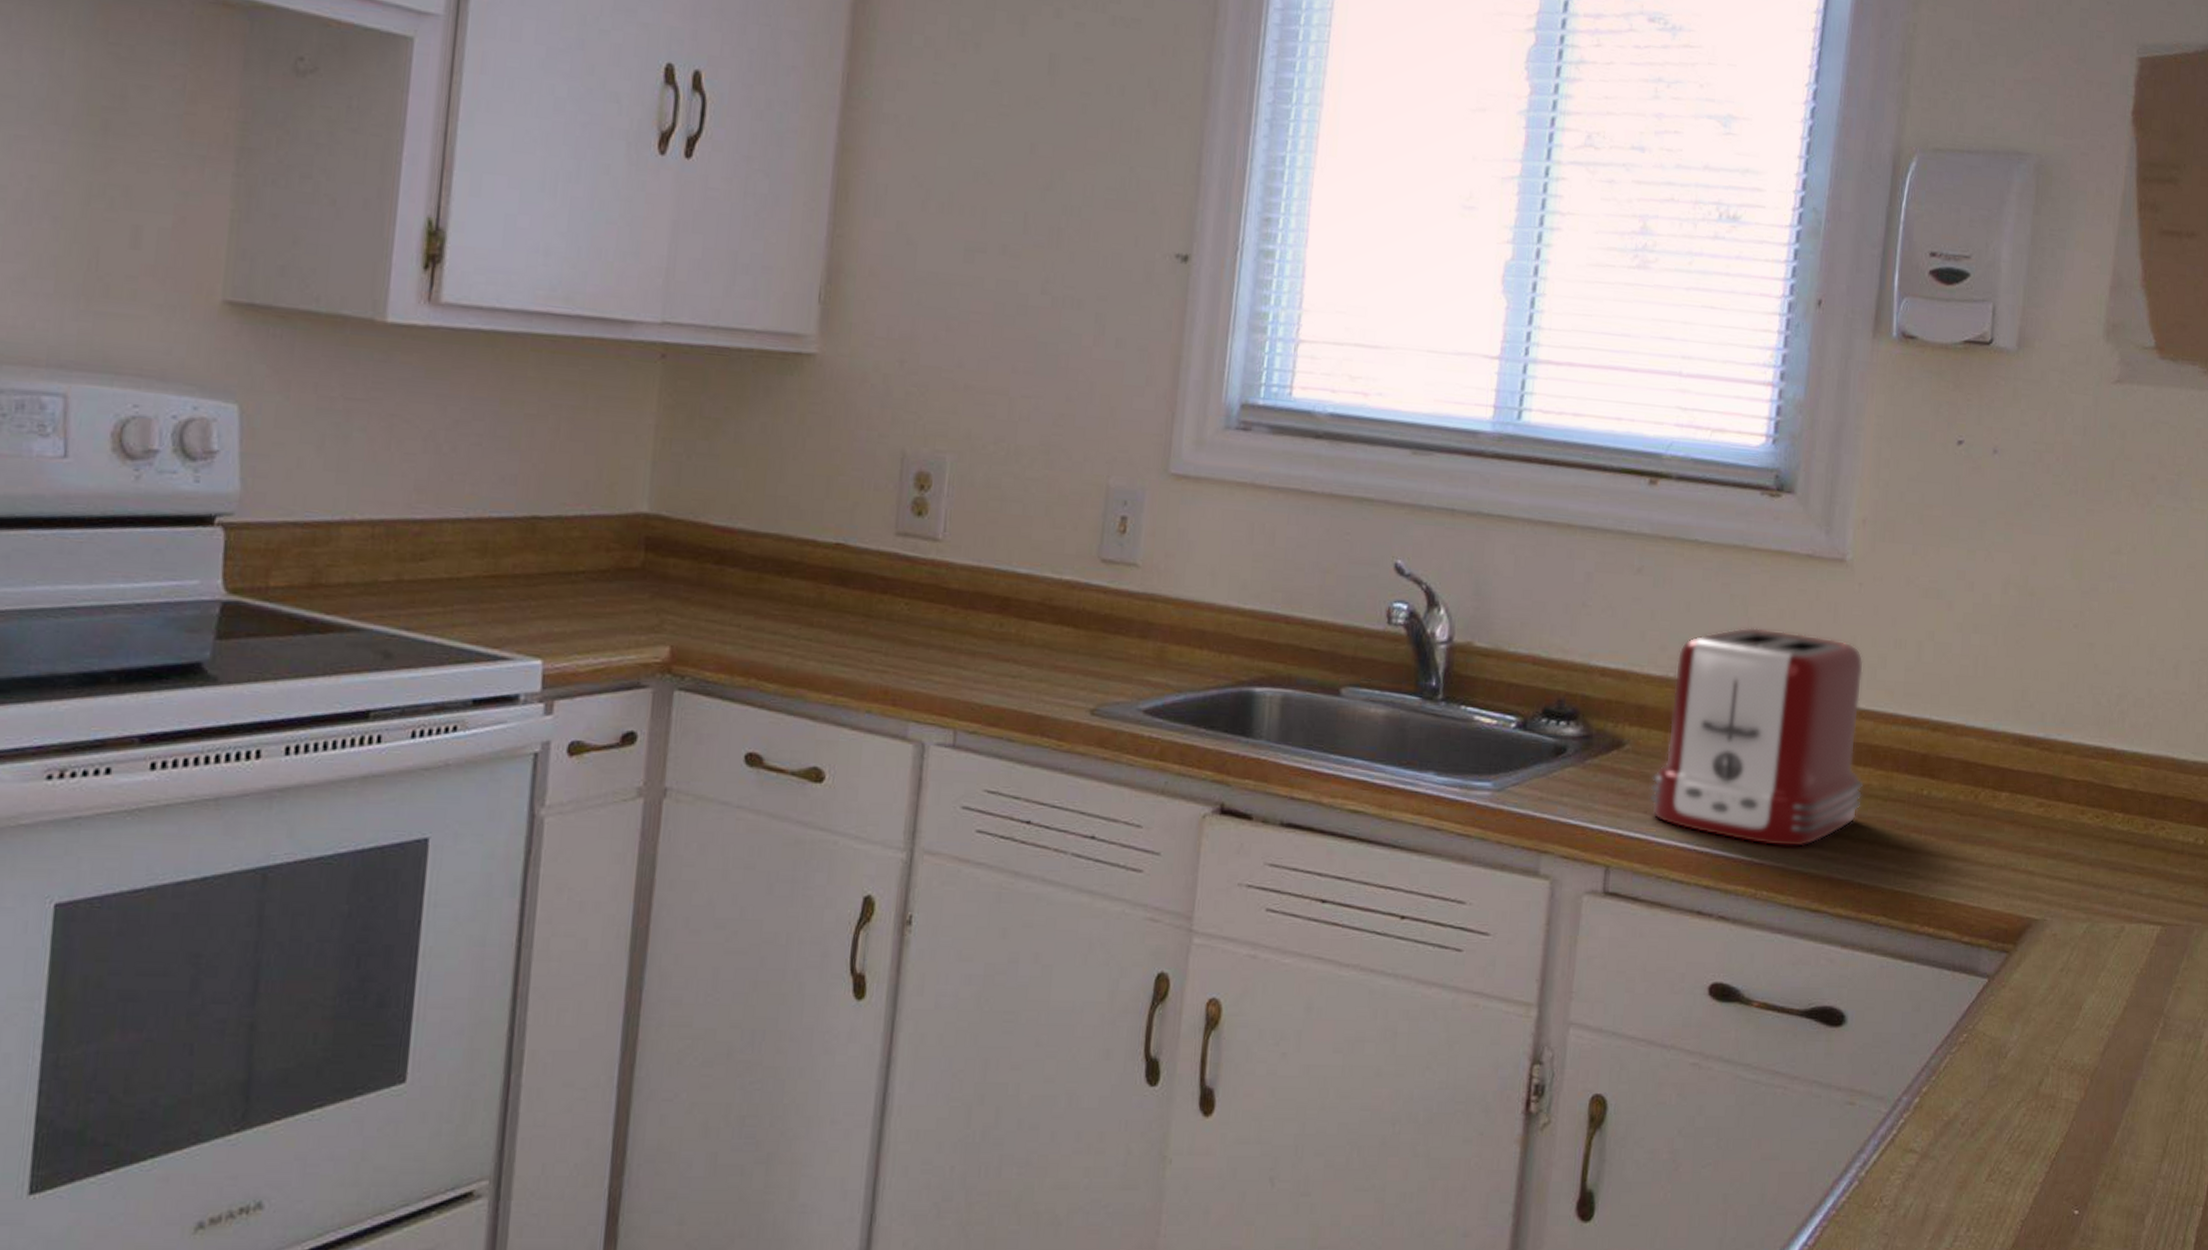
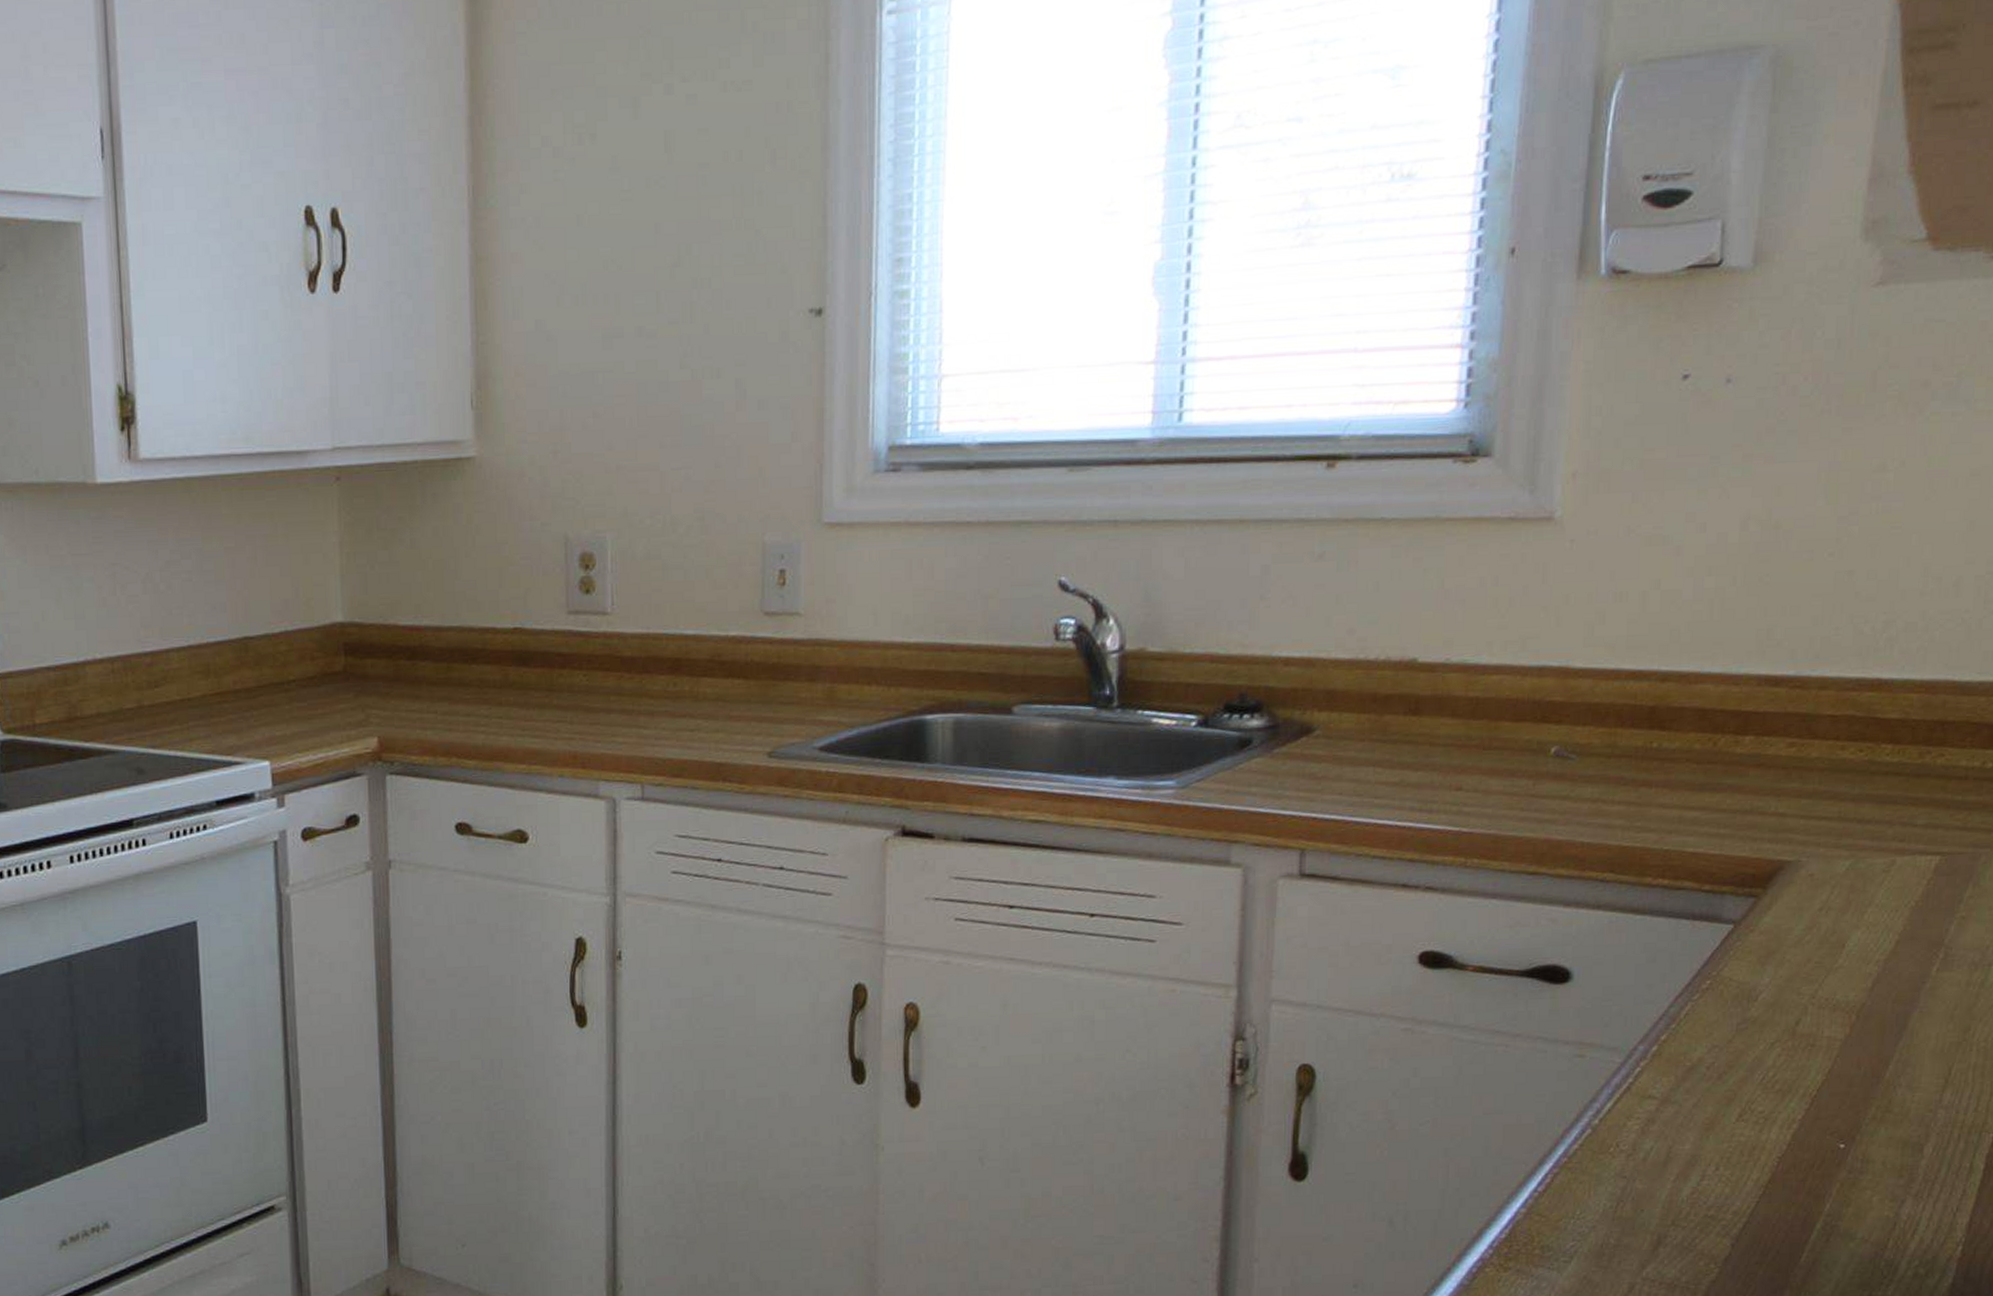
toaster: present [1649,627,1863,848] -> none [1344,598,1582,815]

